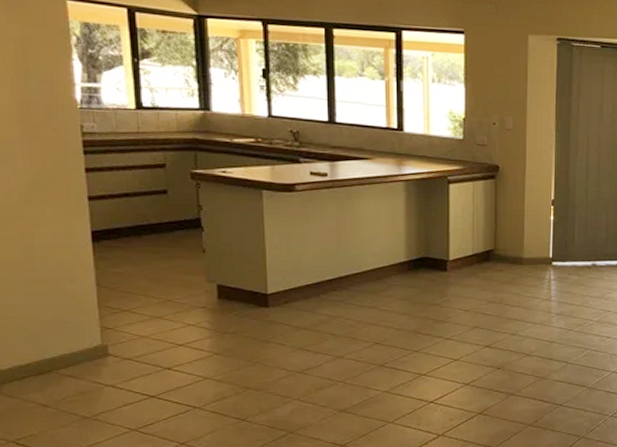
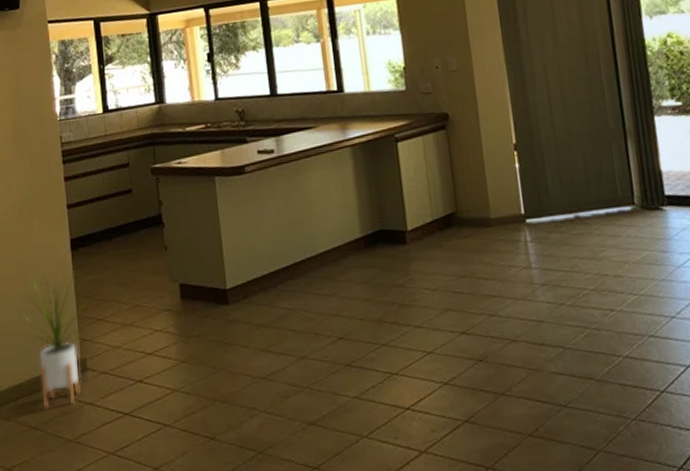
house plant: none [27,259,113,388] -> present [20,269,90,408]

